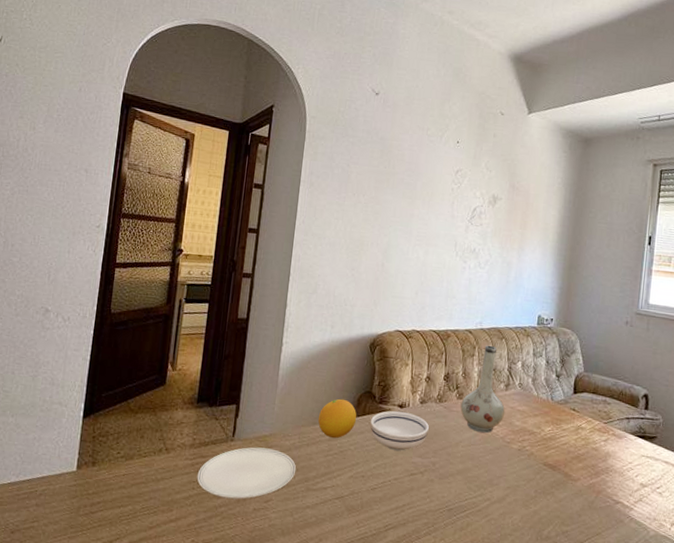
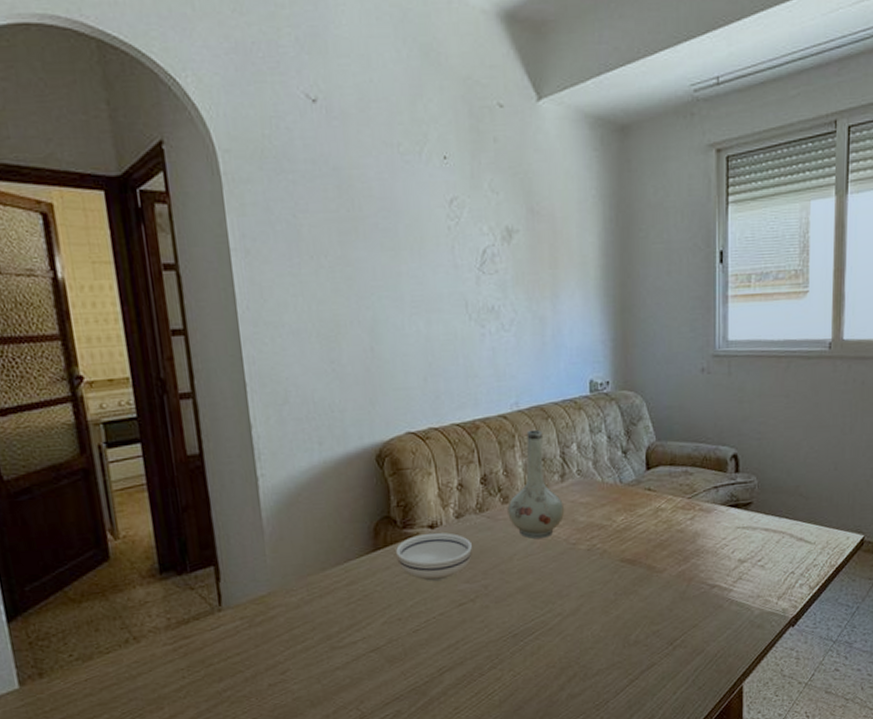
plate: present [197,447,297,500] -> none [184,610,313,681]
fruit: present [318,398,357,439] -> none [326,531,378,583]

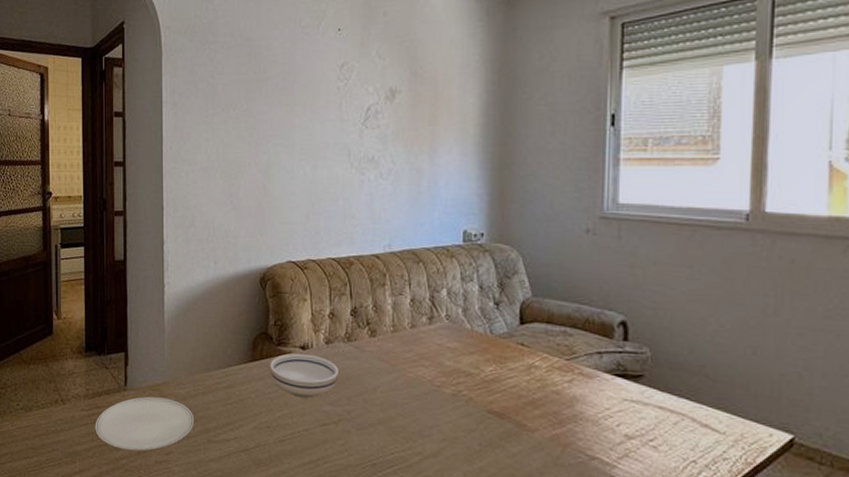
plate: none [184,610,313,681] -> present [95,396,195,452]
vase: present [507,429,565,539] -> none [374,271,431,376]

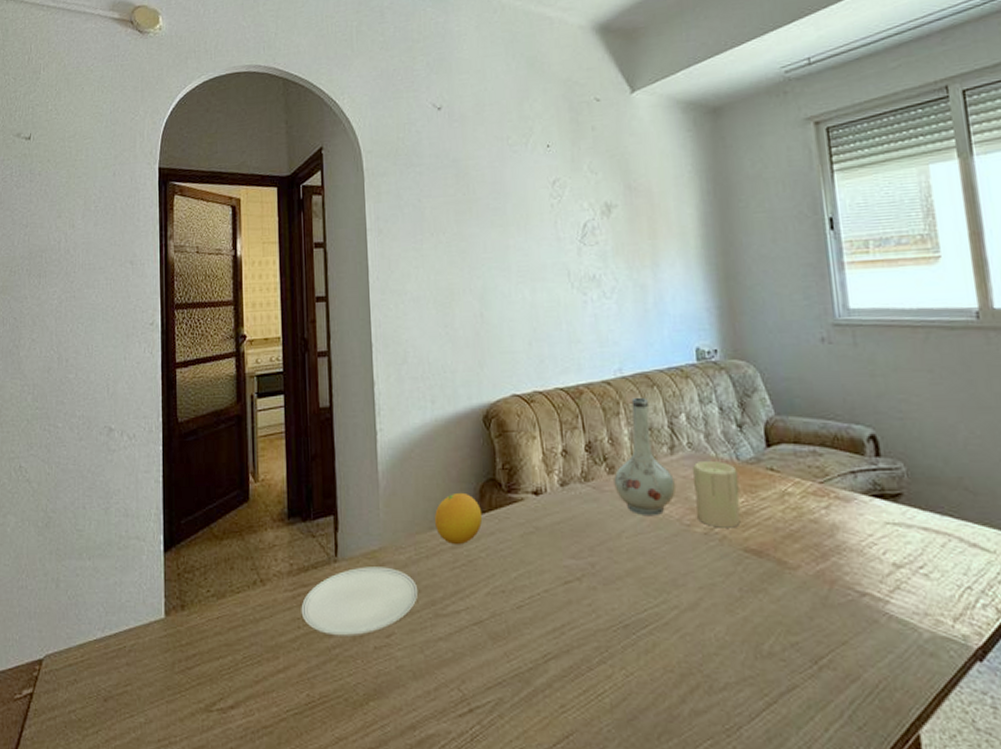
fruit: none [211,341,254,386] -> present [434,492,483,545]
bowl: present [270,353,340,398] -> none [501,499,579,552]
vase: none [374,271,431,376] -> present [614,397,677,516]
candle: none [447,331,490,392] -> present [693,460,741,528]

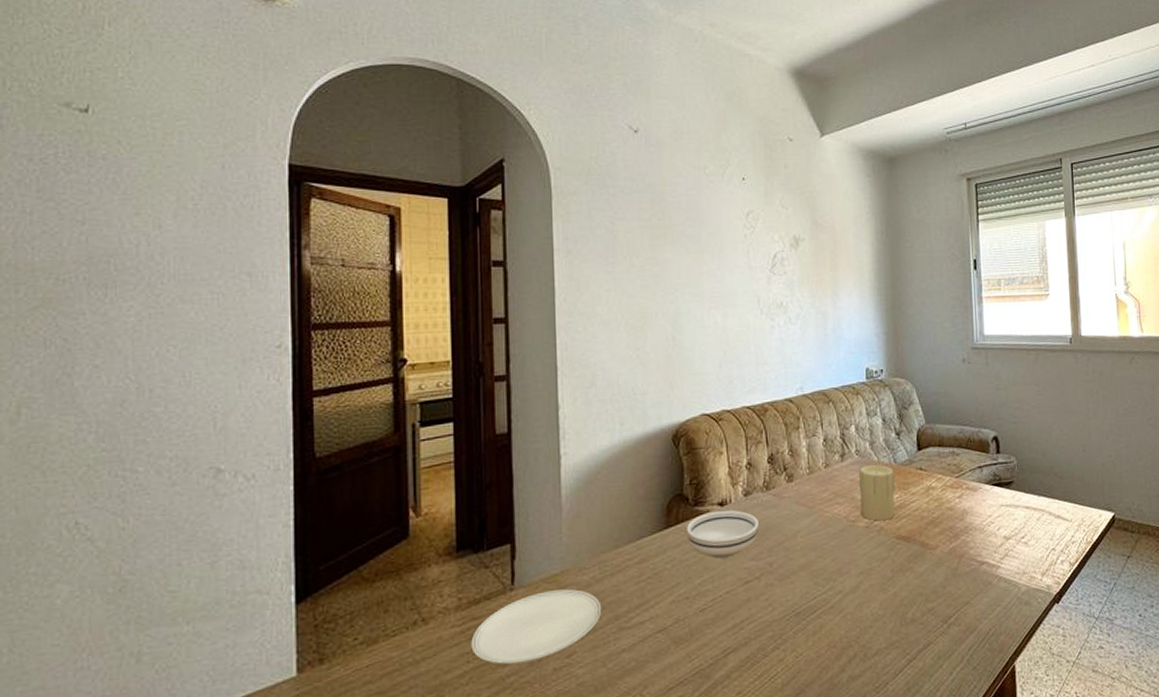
fruit: present [434,492,483,545] -> none [620,509,669,560]
bowl: none [501,499,579,552] -> present [687,510,760,559]
vase: present [614,397,677,516] -> none [792,412,845,517]

